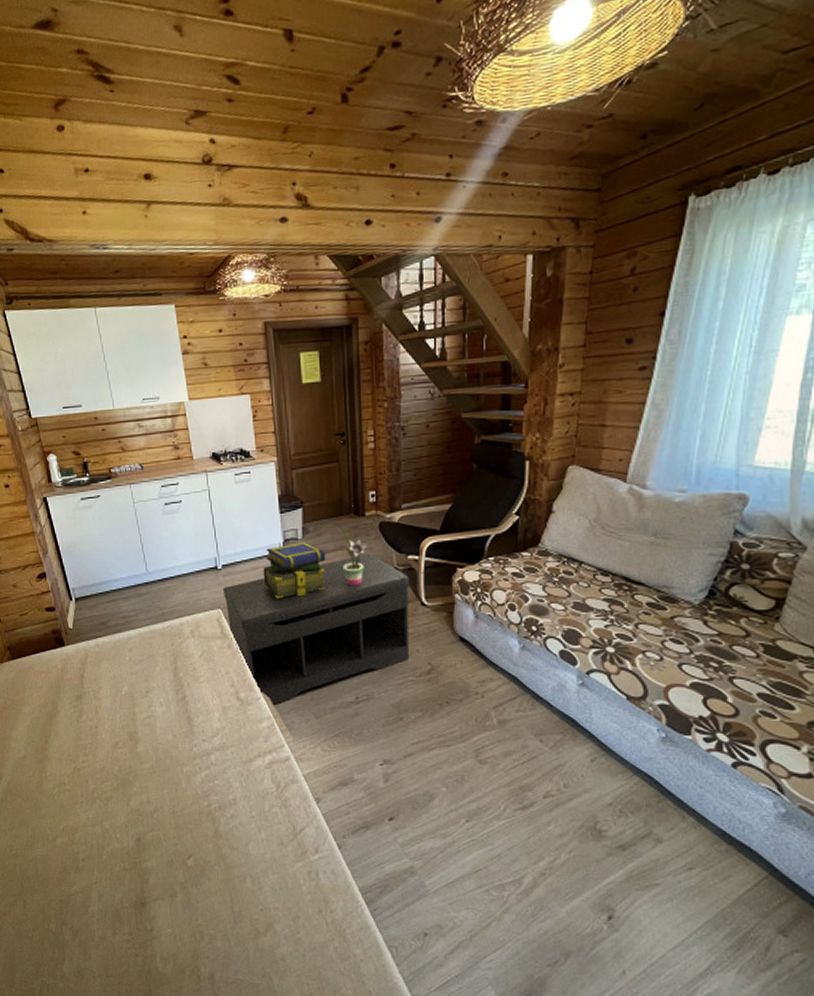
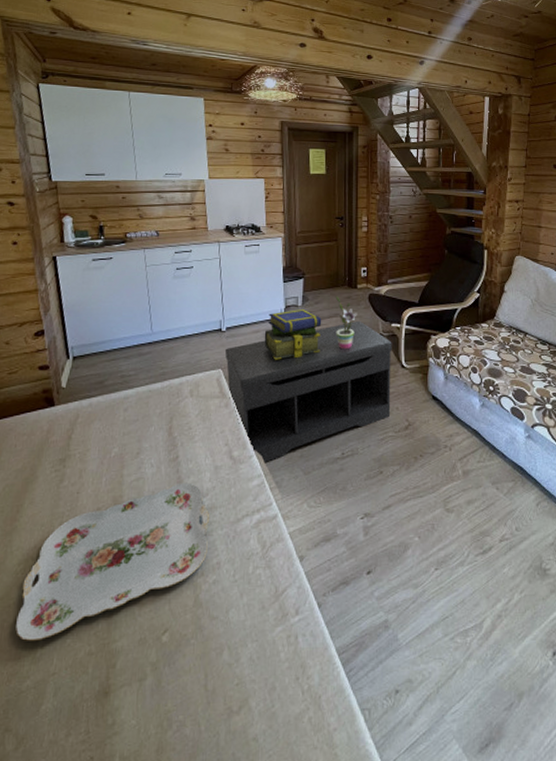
serving tray: none [58,721,223,854] -> present [16,482,209,641]

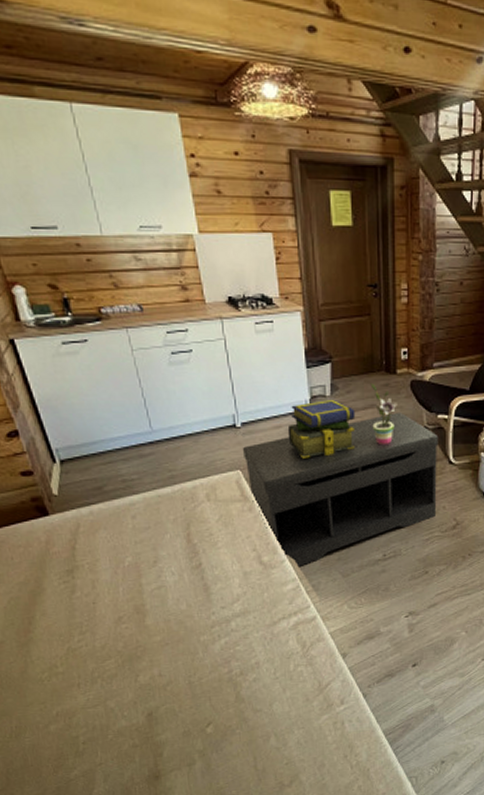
serving tray: present [16,482,209,641] -> none [51,589,245,739]

